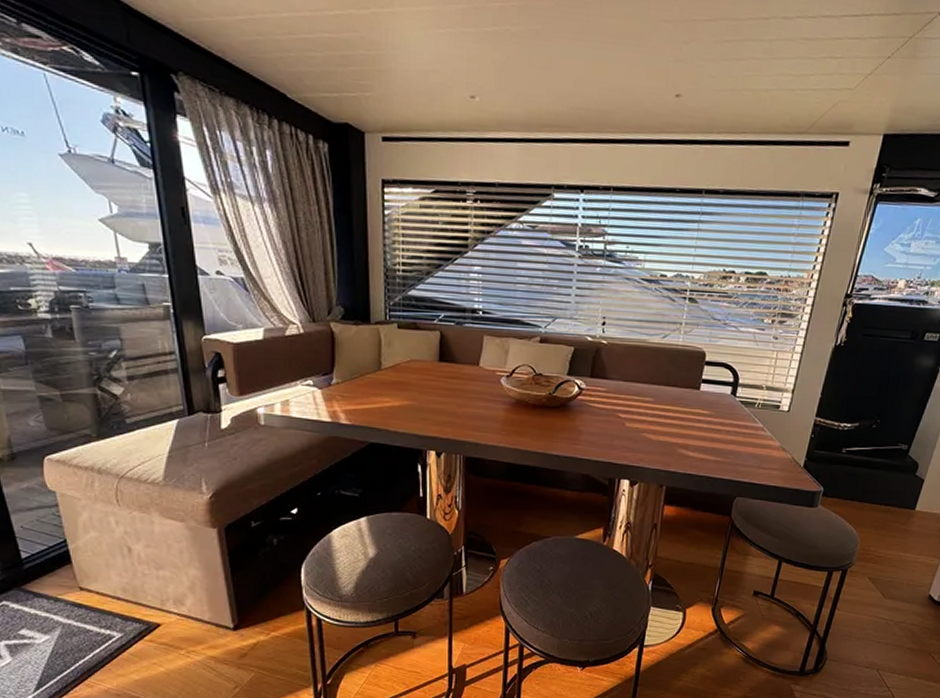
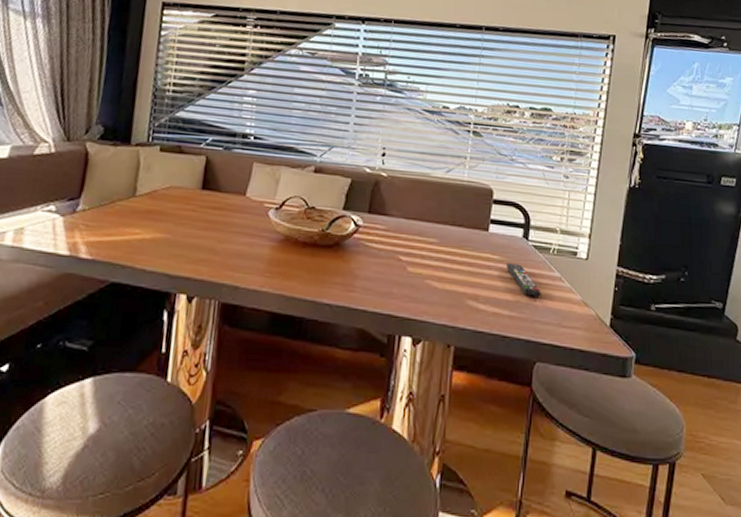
remote control: none [715,416,745,445] -> present [507,262,541,297]

